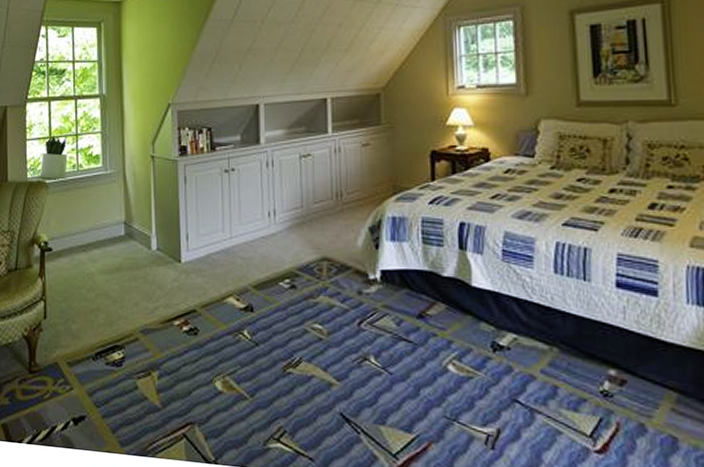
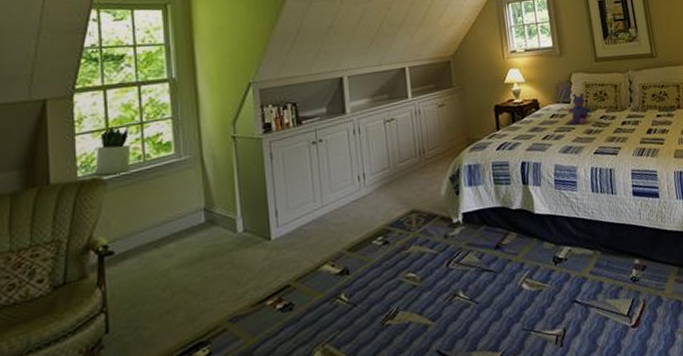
toy: none [530,145,566,186] -> present [568,93,593,125]

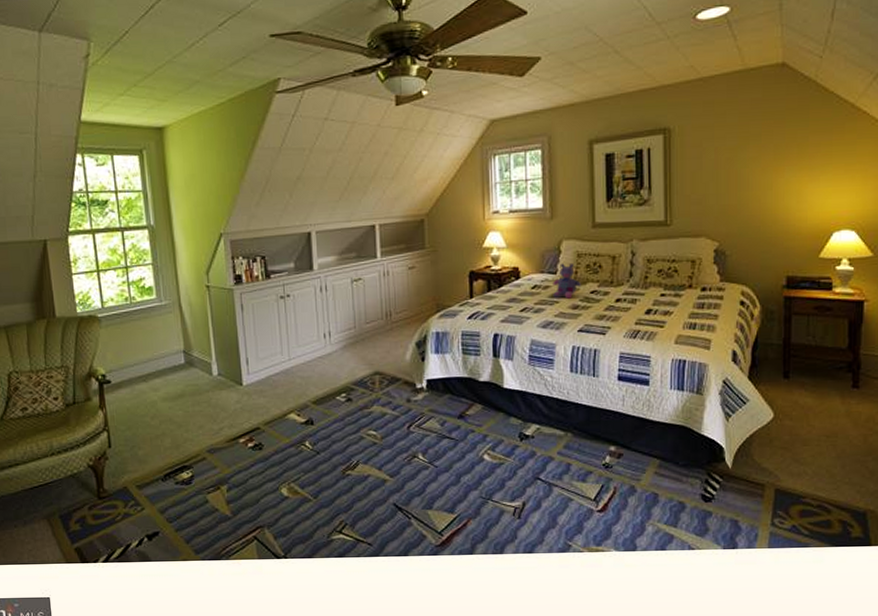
planter: present [92,127,133,176] -> none [89,269,122,314]

